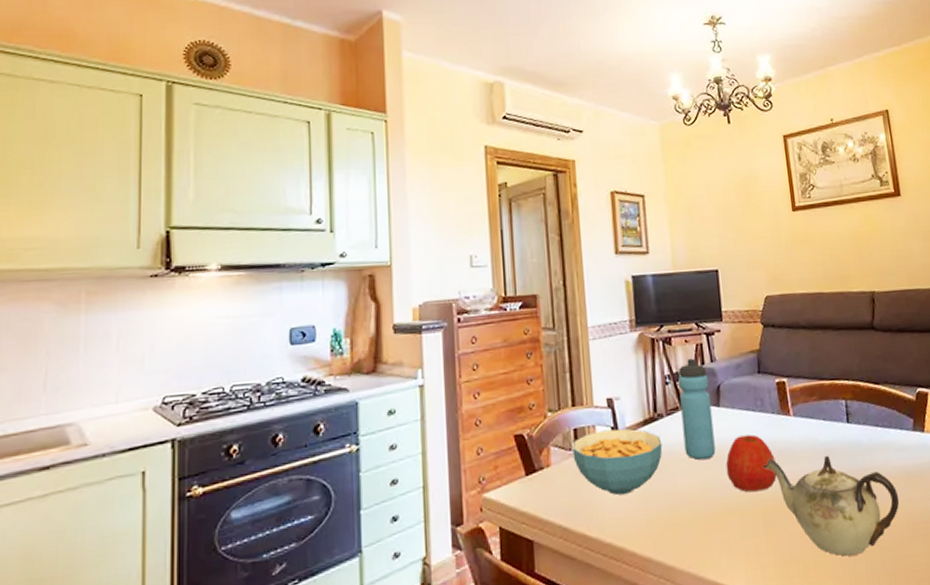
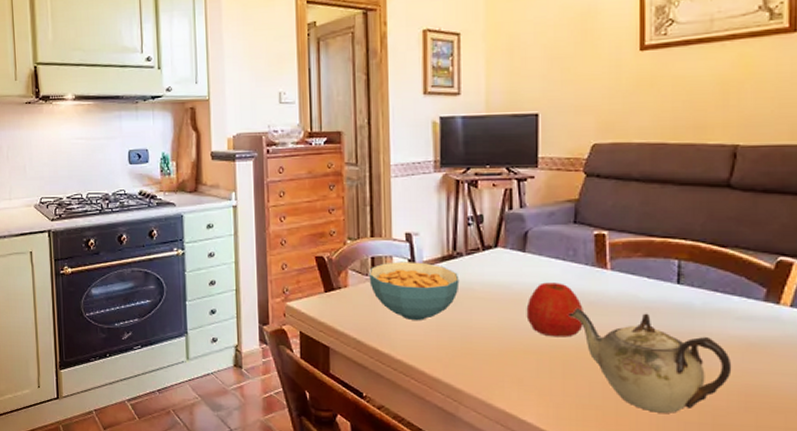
water bottle: present [678,358,716,460] -> none [482,202,516,301]

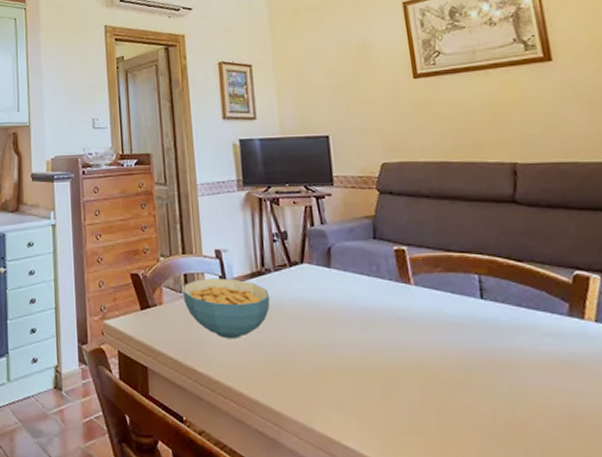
apple: present [526,282,583,337] -> none [337,298,395,356]
teapot: present [568,308,732,413] -> none [379,325,550,438]

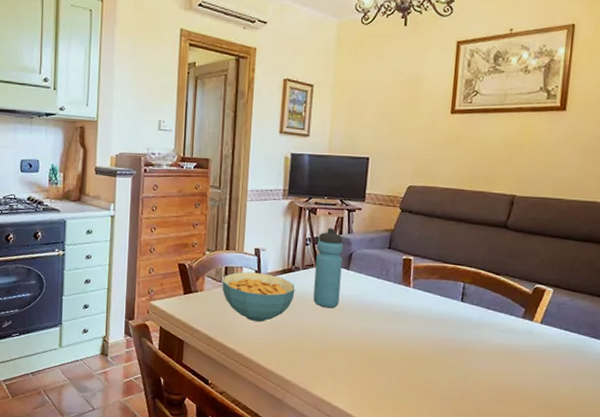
water bottle: none [286,219,326,317] -> present [313,228,344,309]

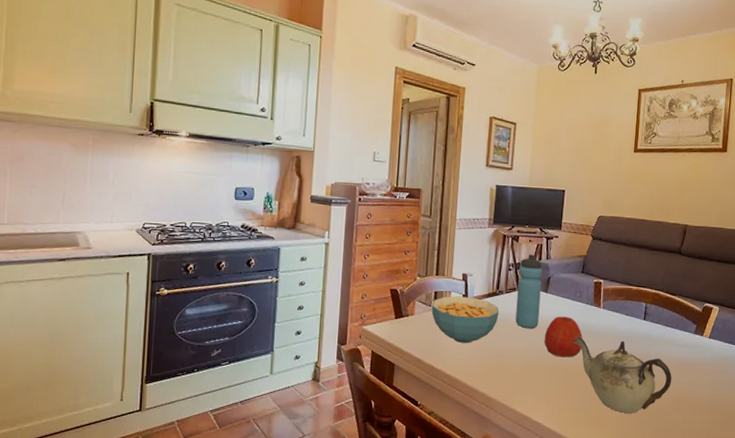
apple: none [345,295,390,341] -> present [544,316,583,358]
teapot: none [377,317,495,403] -> present [572,336,672,413]

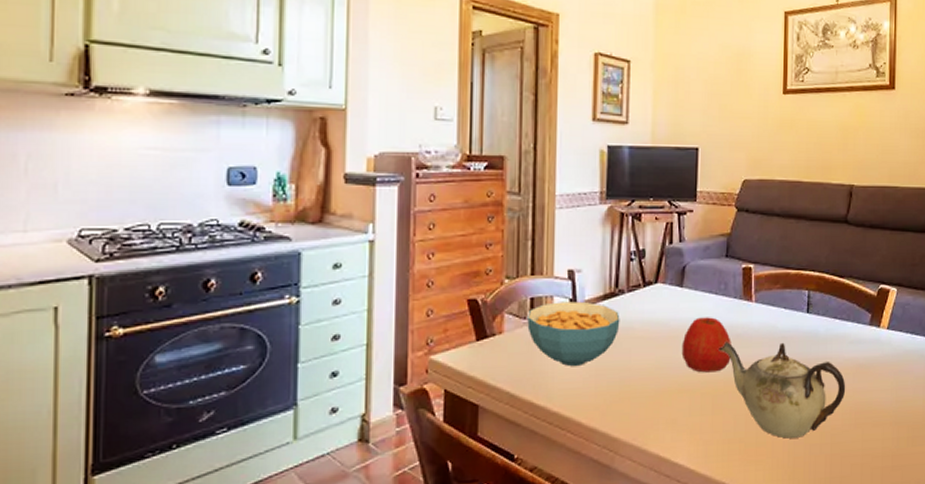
water bottle: present [515,254,543,329] -> none [642,236,675,339]

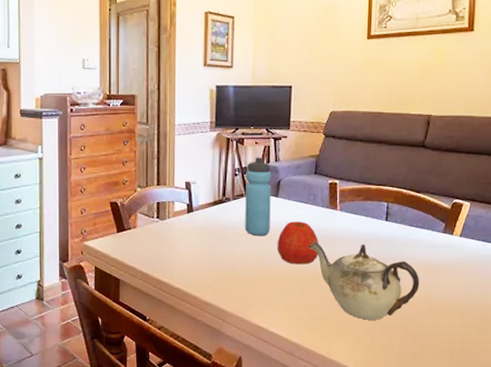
cereal bowl: present [527,301,620,367] -> none [155,206,227,255]
water bottle: none [642,236,675,339] -> present [245,157,272,237]

